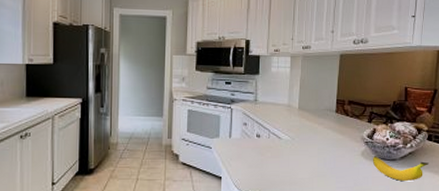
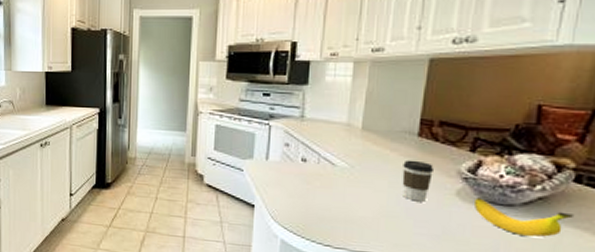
coffee cup: none [327,131,346,163] -> present [402,160,434,202]

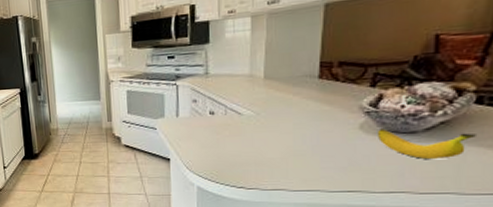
coffee cup: present [402,160,434,202] -> none [306,101,336,139]

